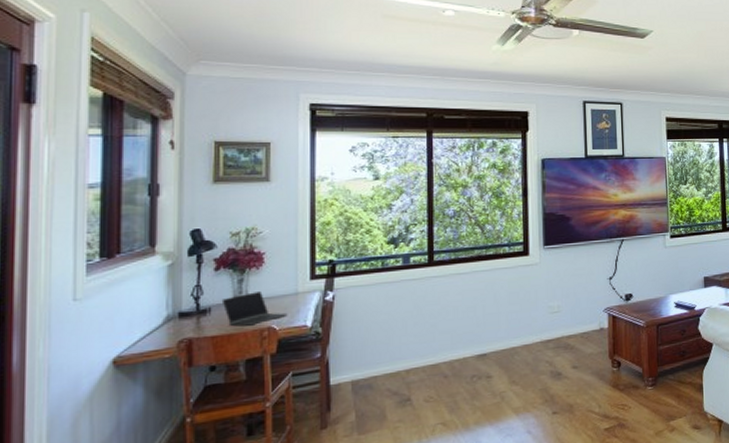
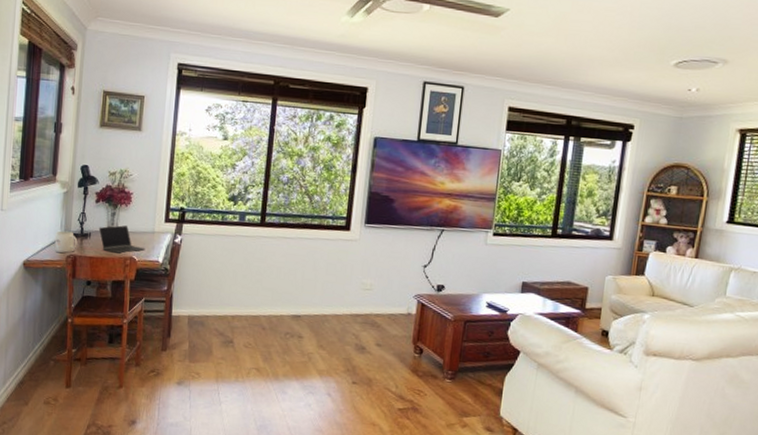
mug: none [158,310,193,339] -> present [54,231,78,253]

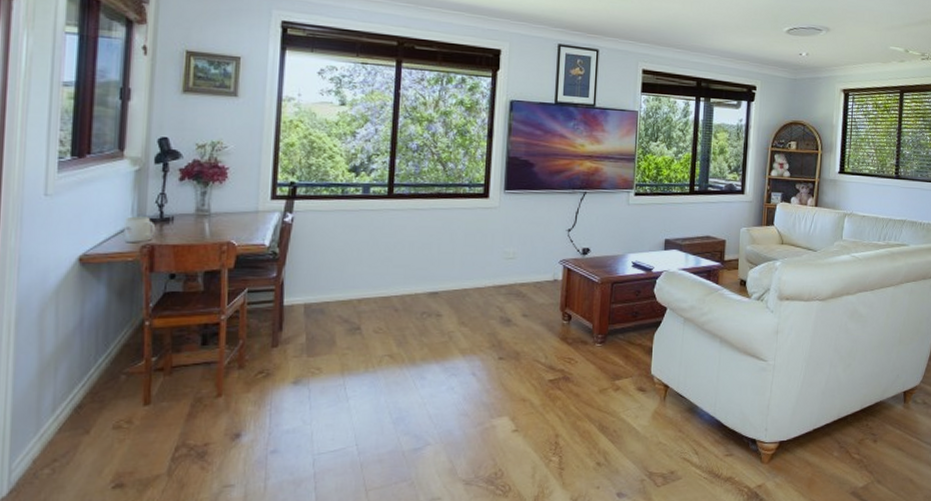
laptop computer: present [98,225,146,254] -> none [184,206,247,239]

